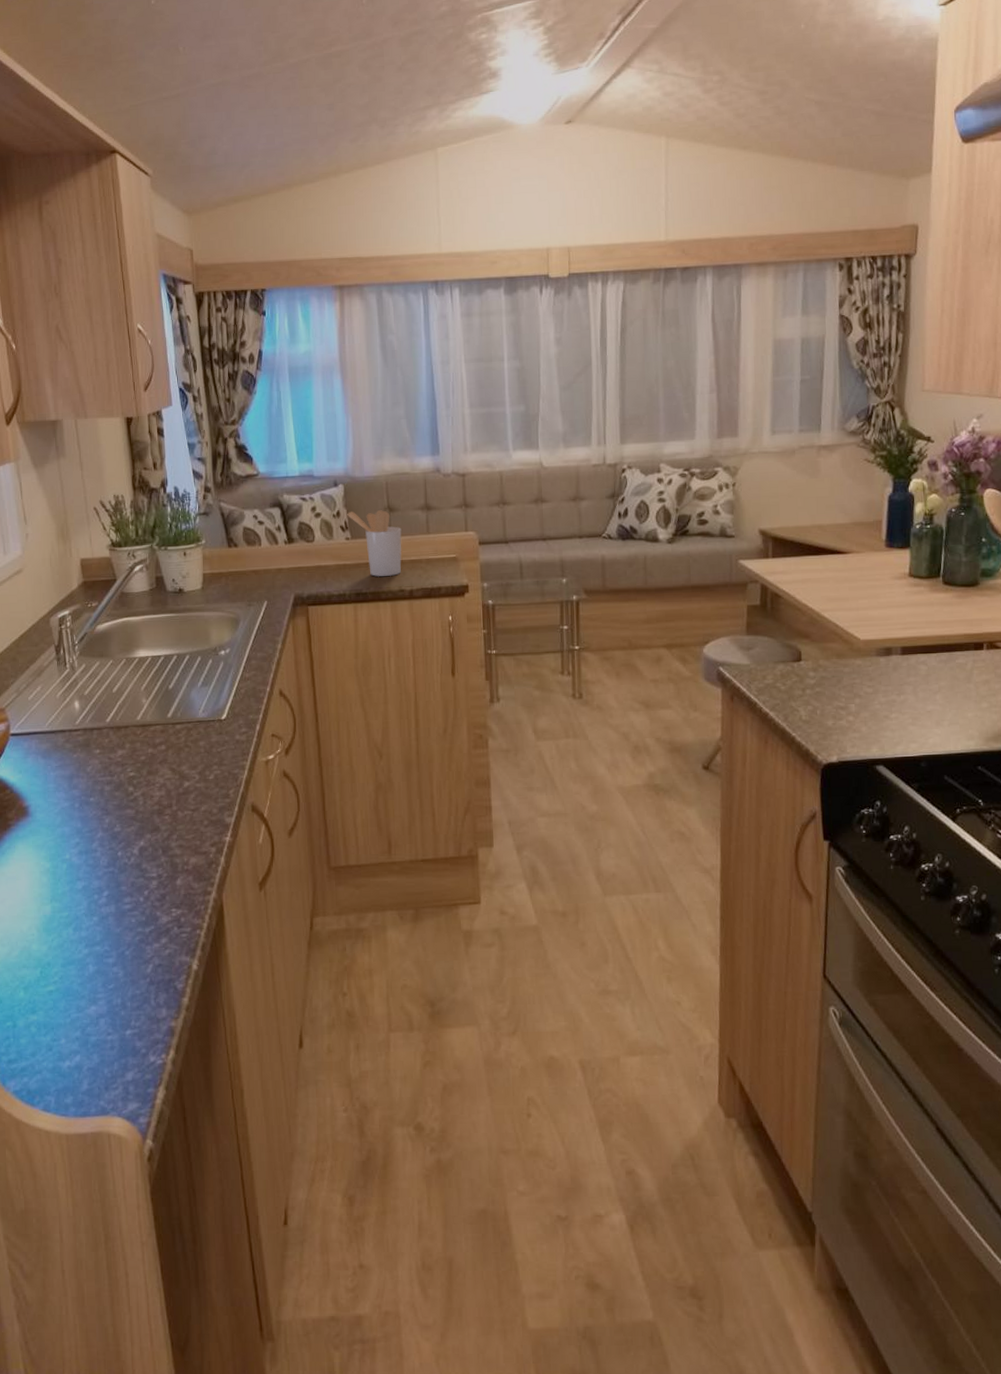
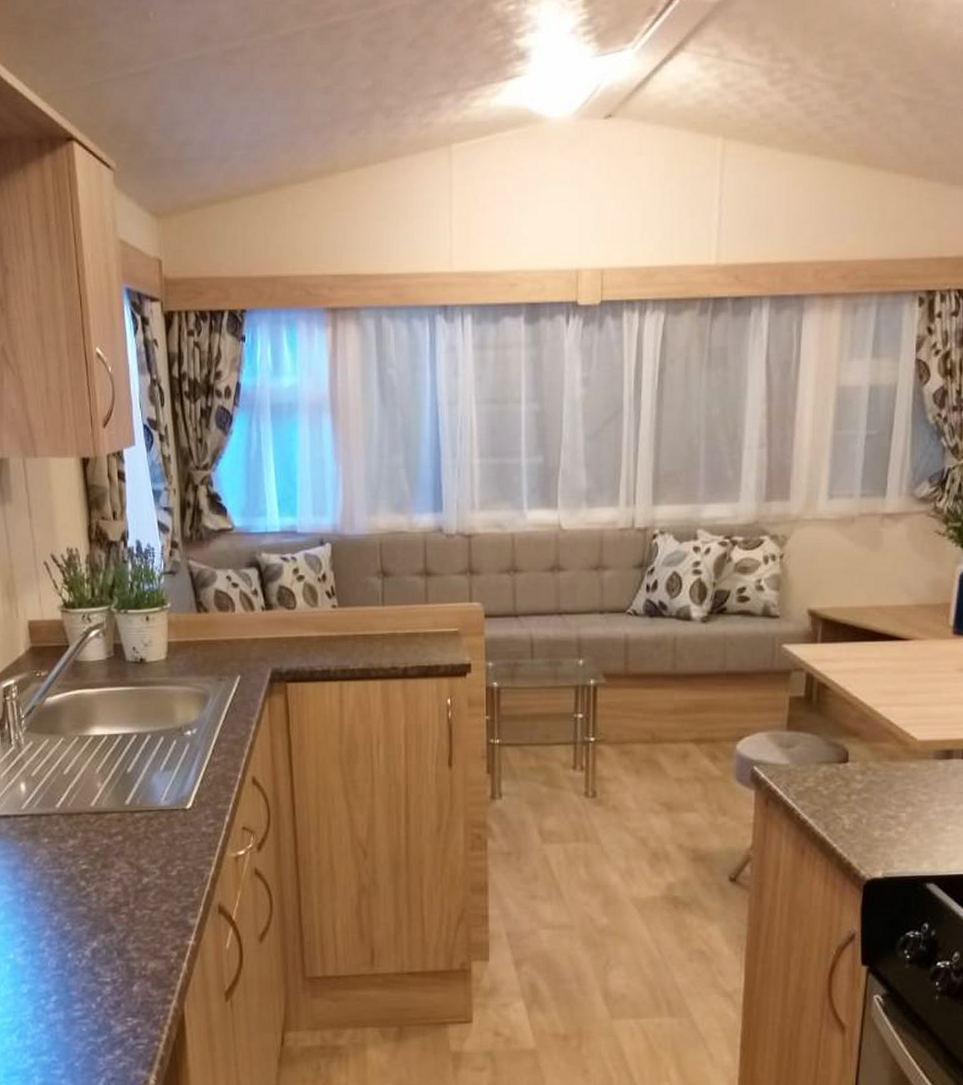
utensil holder: present [346,510,402,577] -> none [333,574,396,651]

